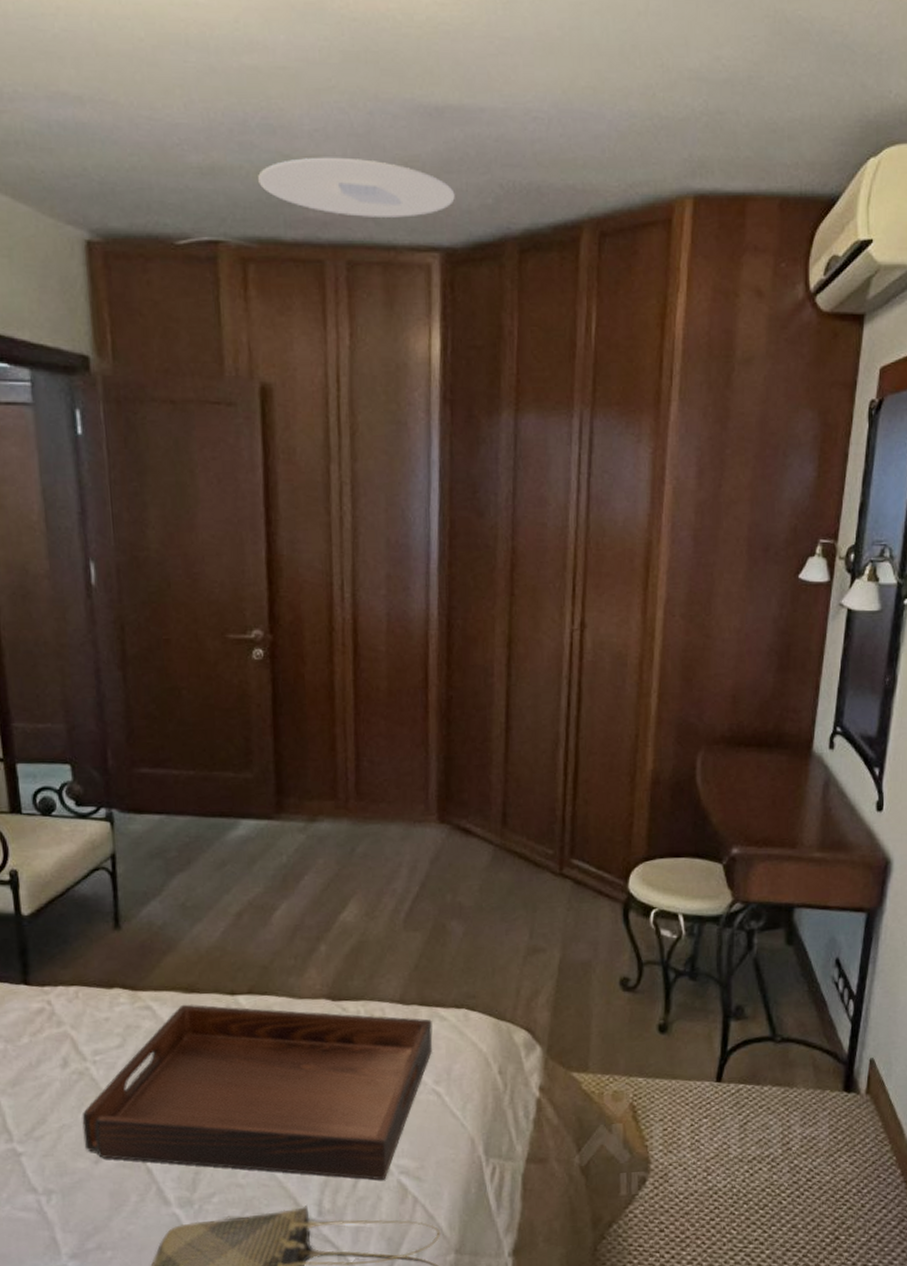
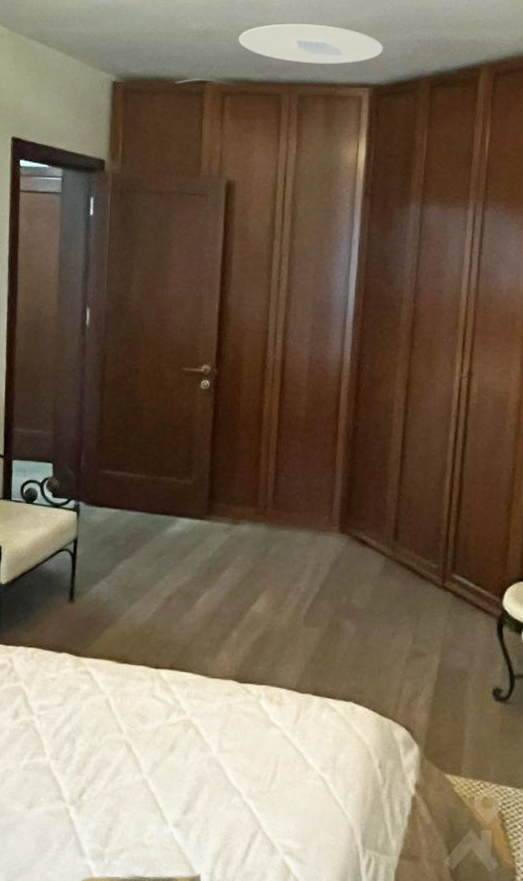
serving tray: present [82,1004,434,1180] -> none [21,673,324,858]

